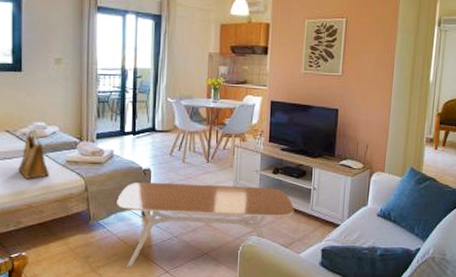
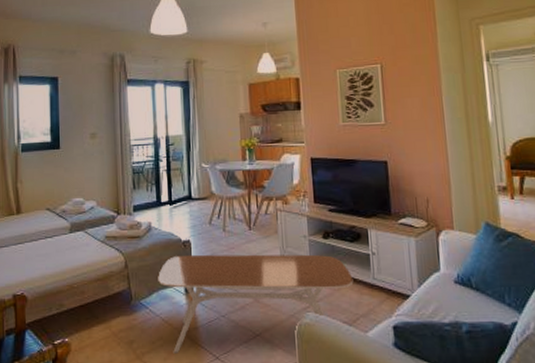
grocery bag: present [18,129,49,179] -> none [59,205,89,258]

